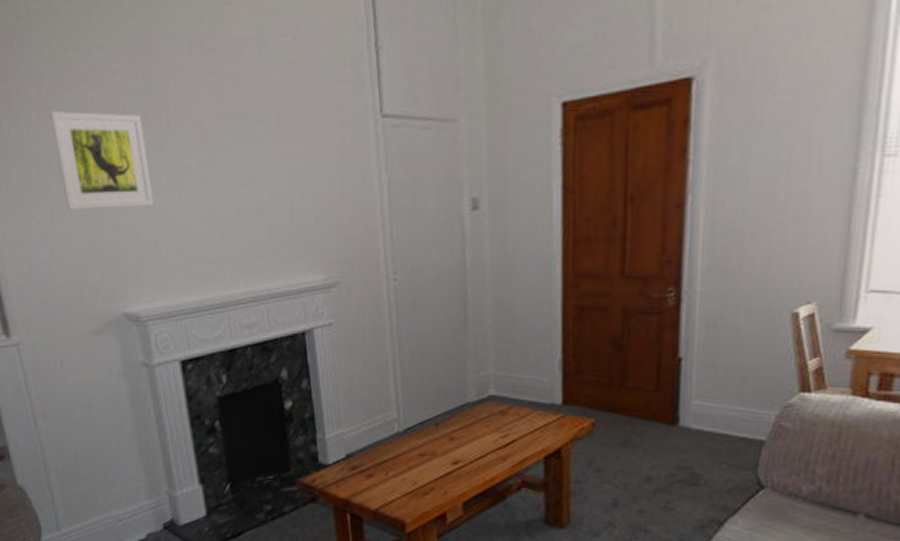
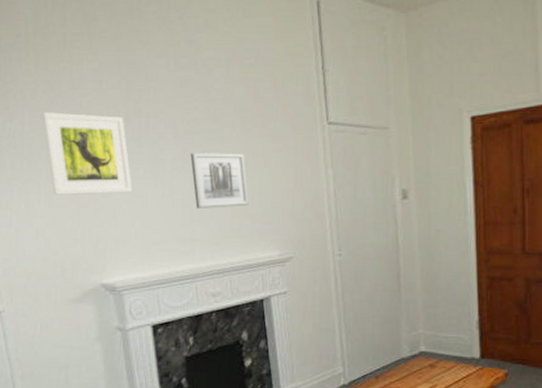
wall art: none [218,156,288,224] -> present [190,153,249,208]

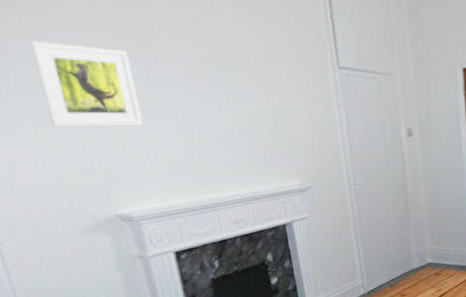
wall art: present [190,153,249,208] -> none [203,89,267,142]

